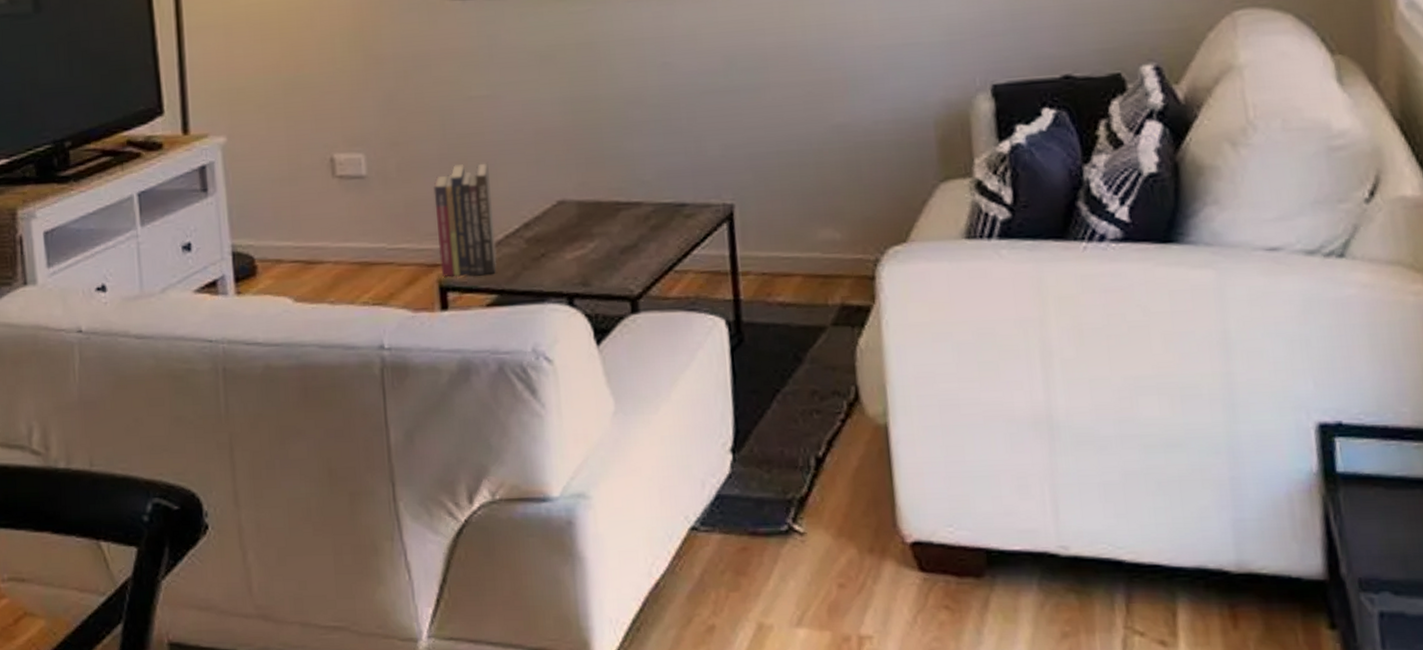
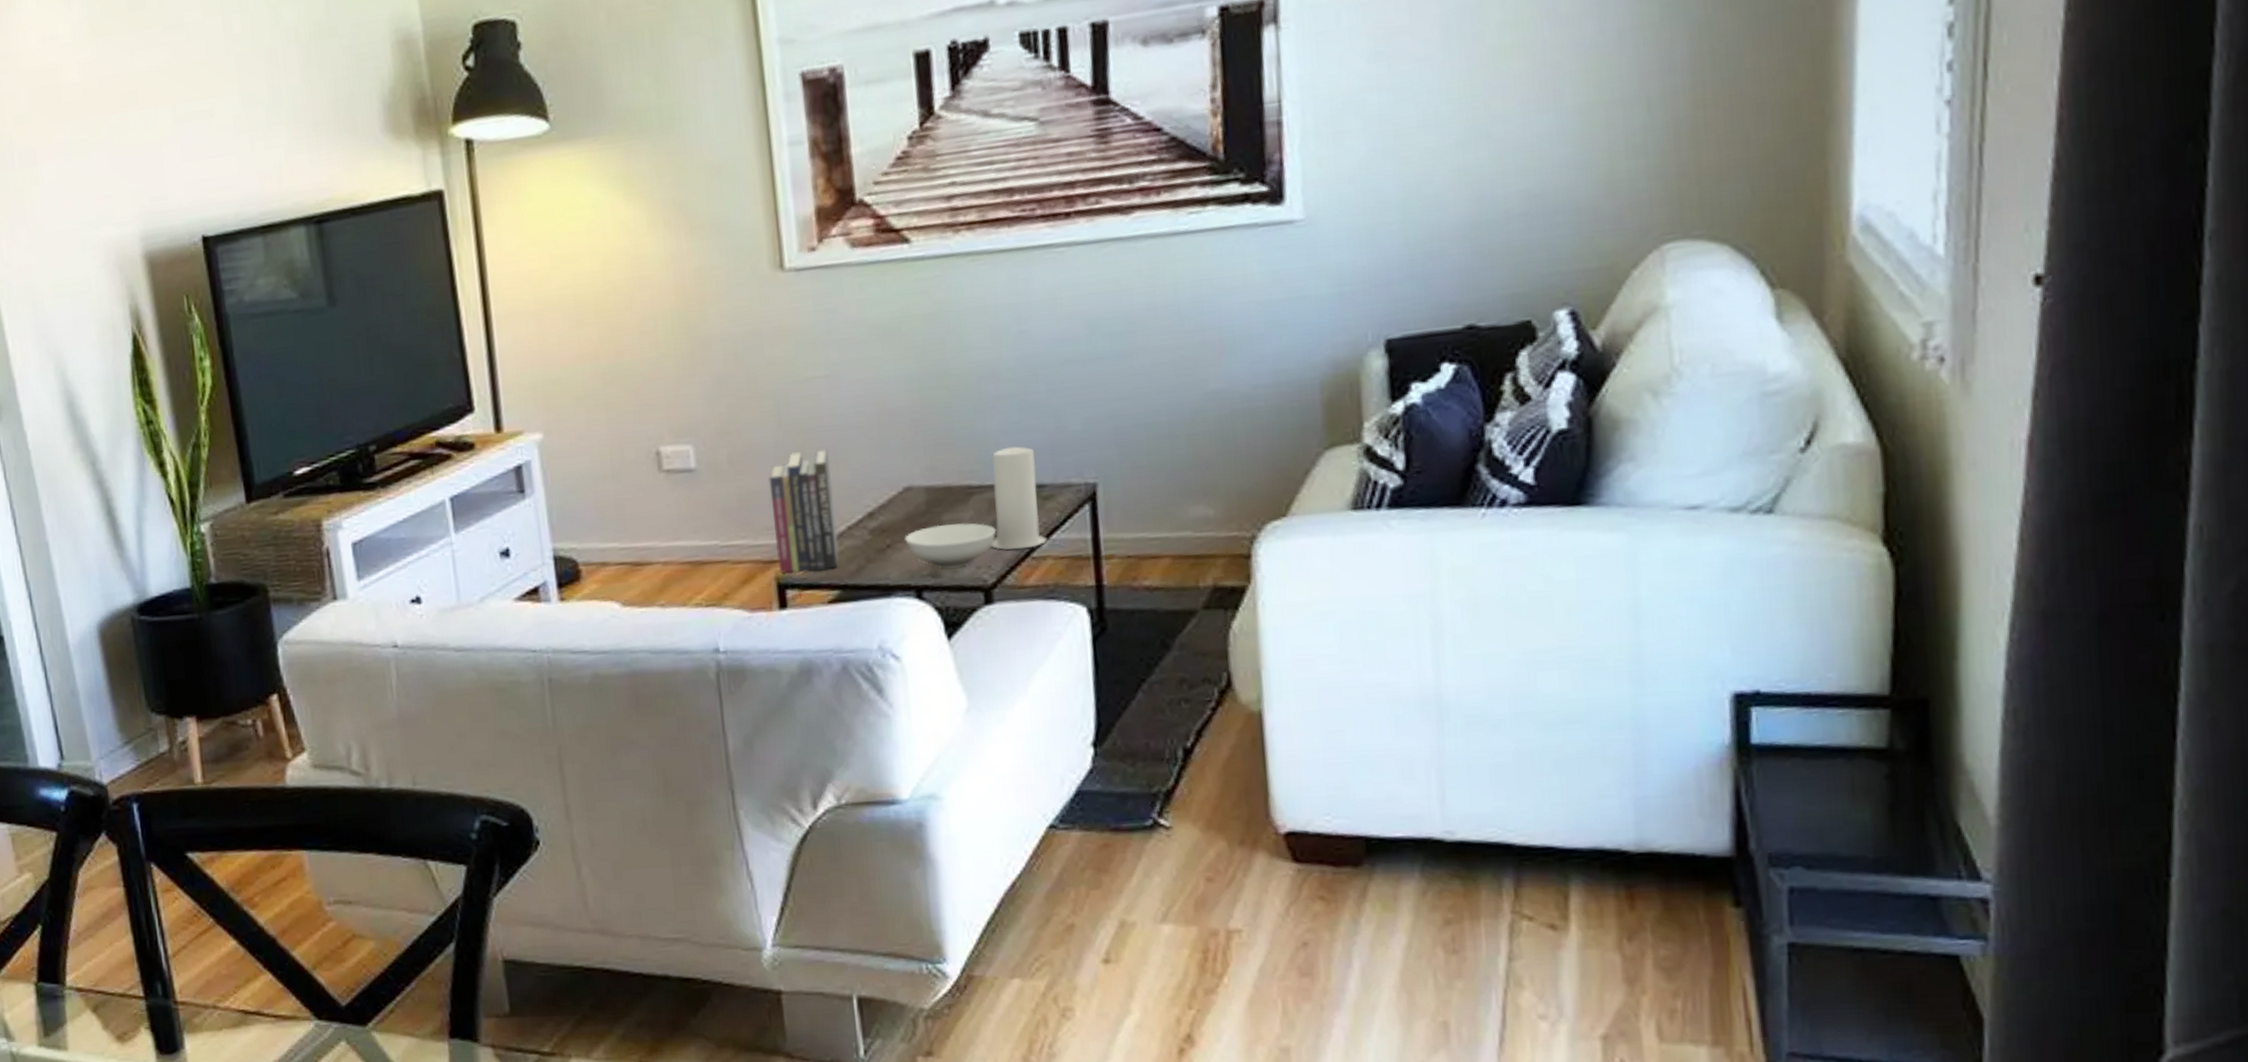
bowl: none [558,236,642,278] -> present [904,523,997,568]
candle: none [637,167,689,264] -> present [991,446,1047,551]

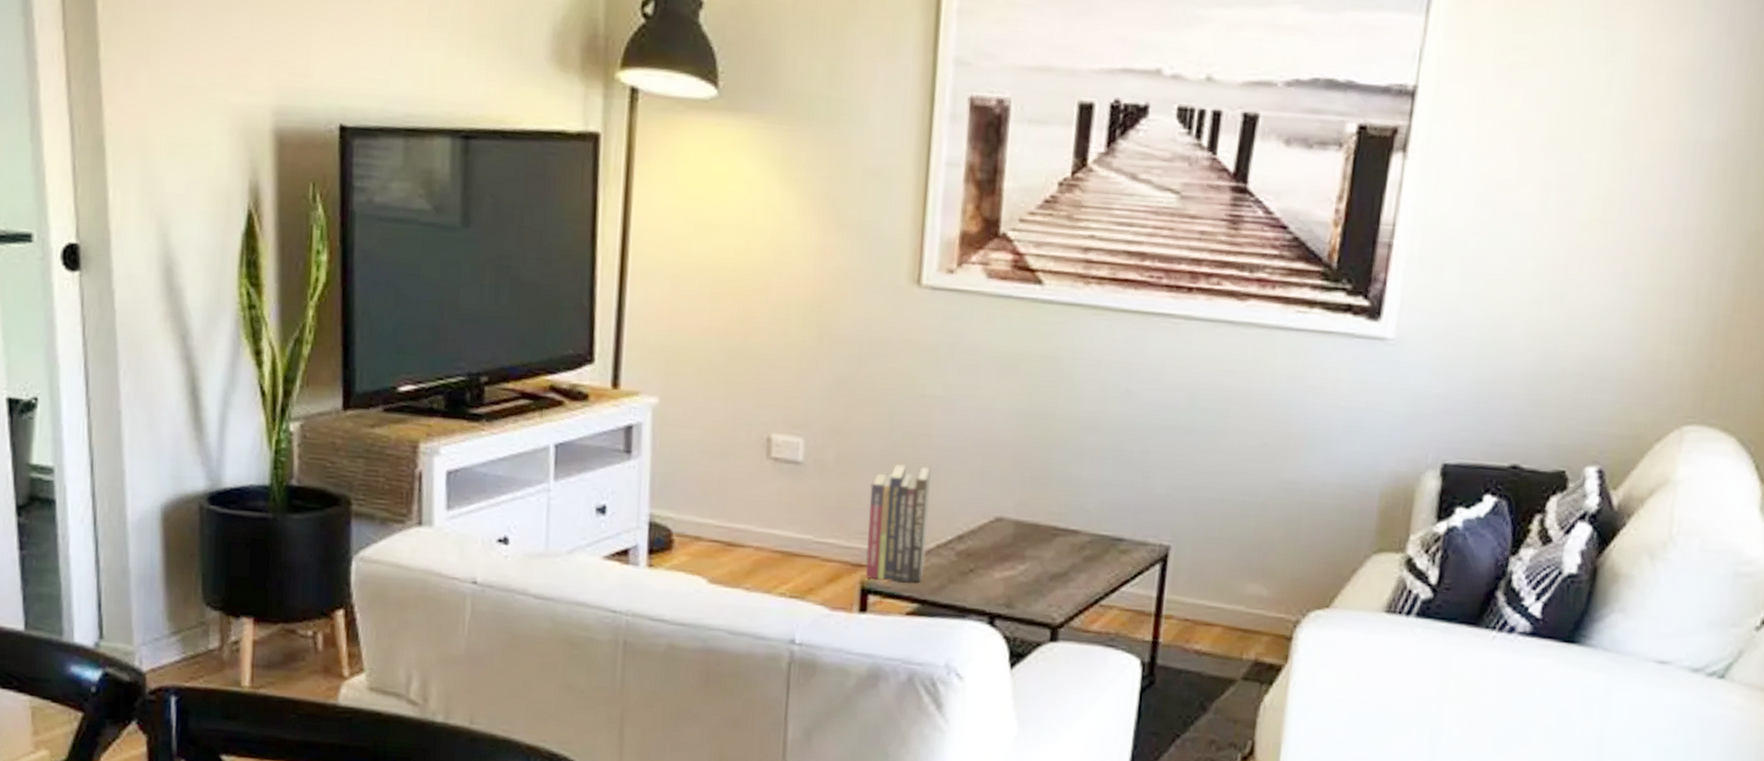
bowl: present [904,523,997,568] -> none [987,558,1073,602]
candle: present [991,446,1047,551] -> none [1065,497,1120,597]

